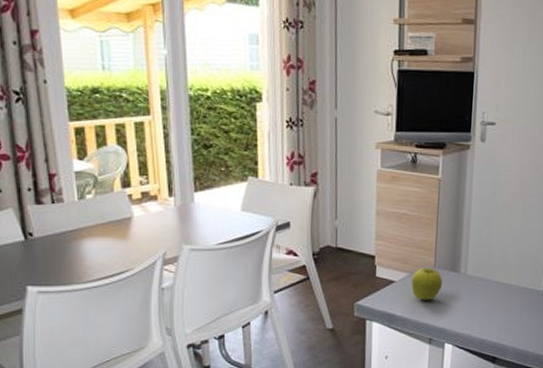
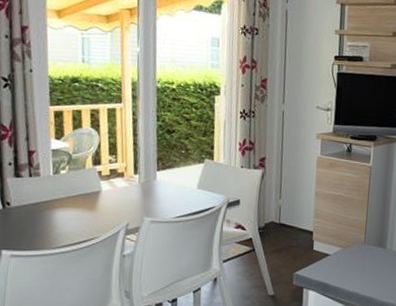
fruit: present [411,267,443,301] -> none [344,242,372,273]

